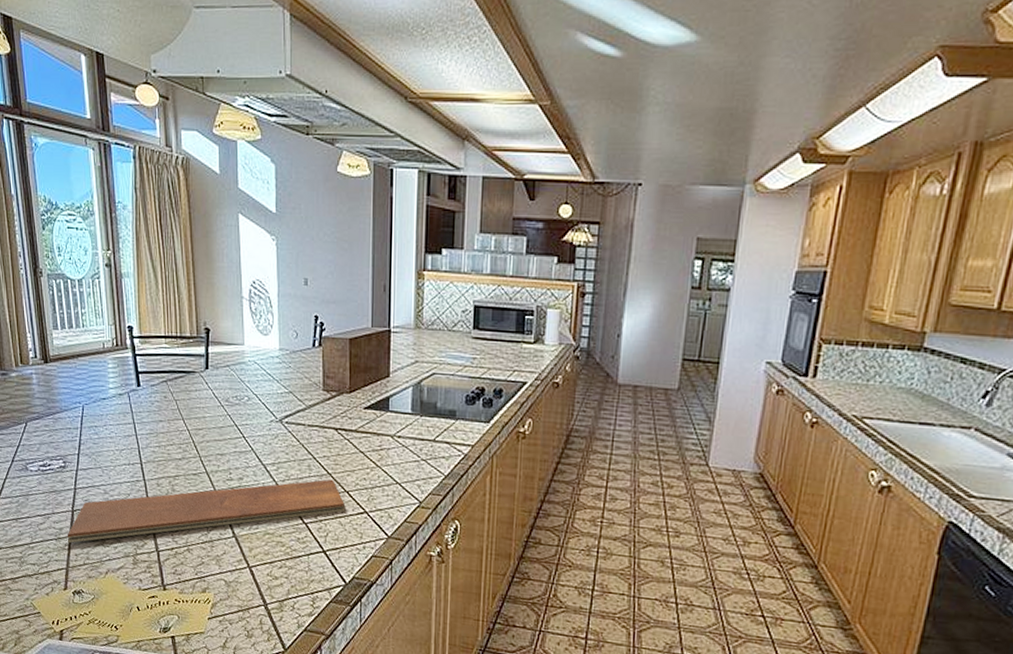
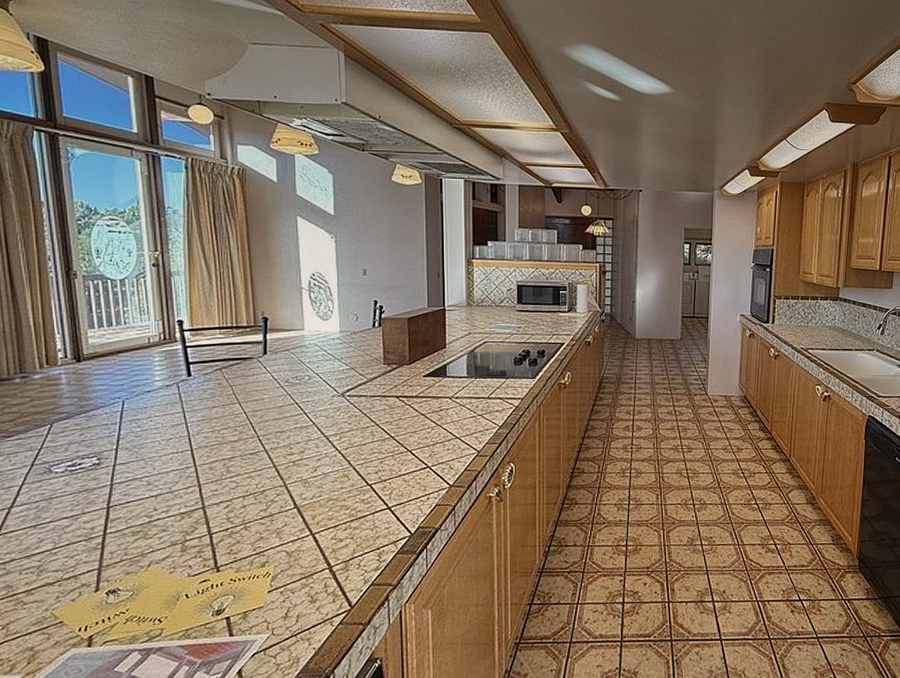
chopping board: present [67,479,345,543] -> none [100,441,408,541]

